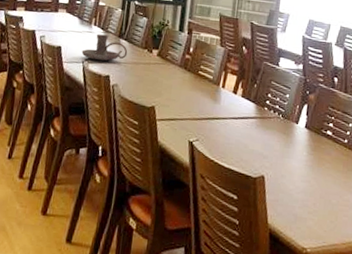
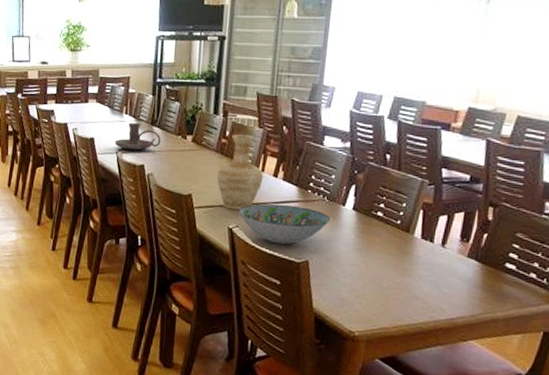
vase: none [179,51,224,124] -> present [216,134,263,210]
decorative bowl: none [199,118,284,160] -> present [239,204,330,245]

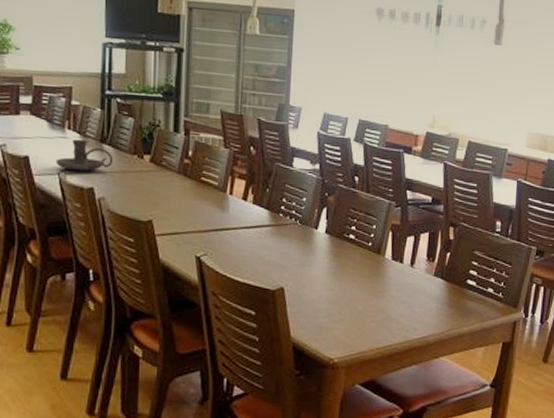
vase: present [216,134,263,210] -> none [180,154,232,236]
decorative bowl: present [239,204,330,245] -> none [207,229,303,272]

